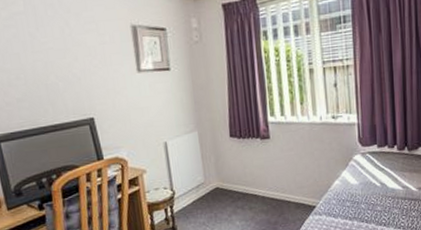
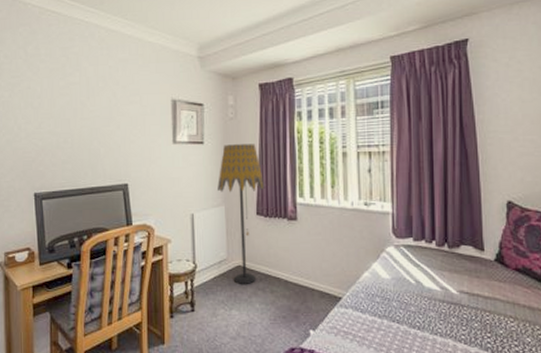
floor lamp: none [188,66,236,205] -> present [218,144,265,284]

